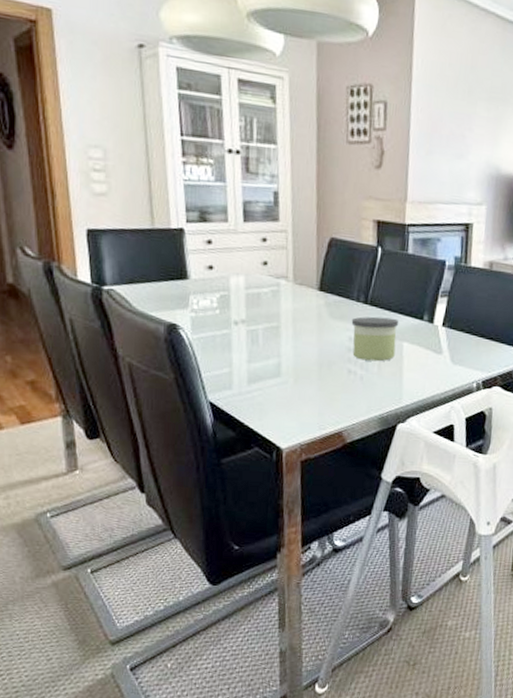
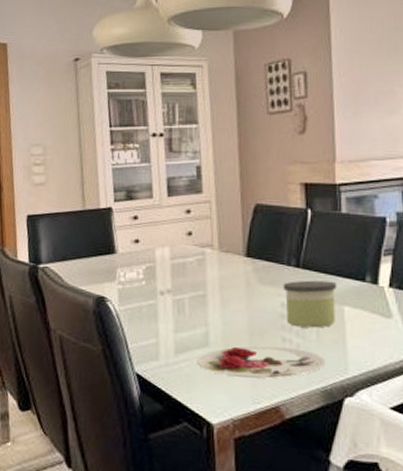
plate: none [270,377,385,407] -> present [198,346,326,379]

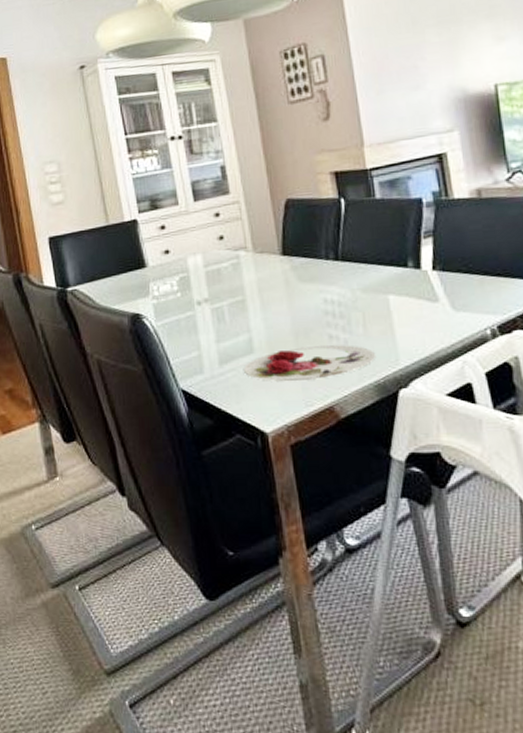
candle: present [283,280,337,328] -> none [323,270,381,322]

